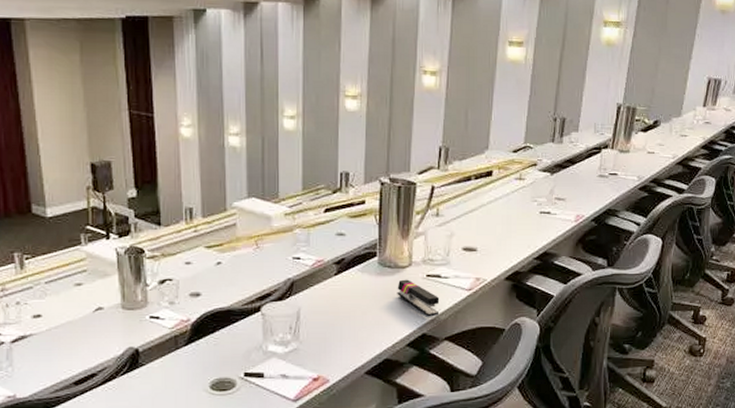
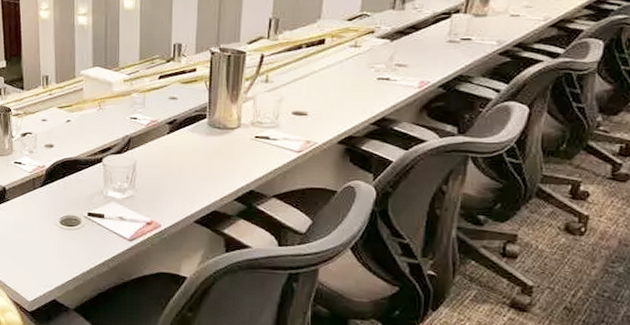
stapler: present [397,279,440,317] -> none [225,139,268,175]

